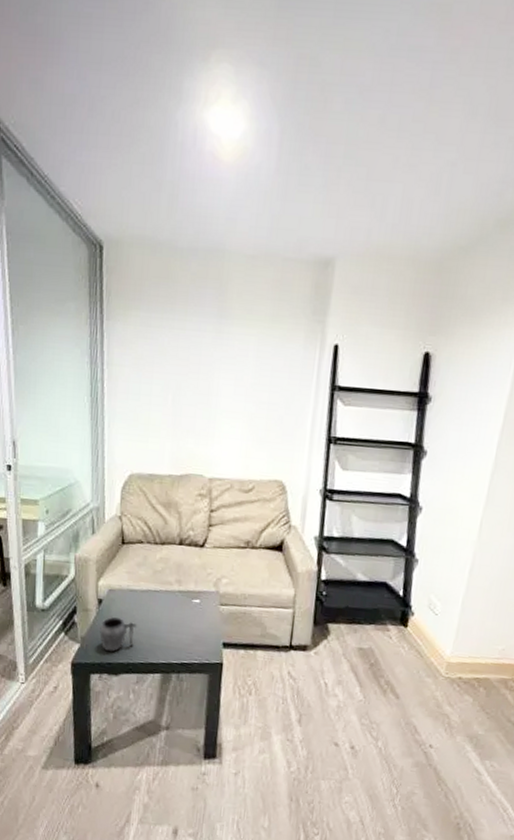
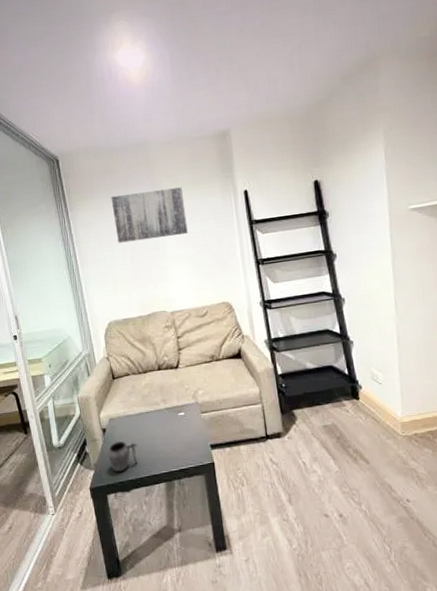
wall art: none [160,313,257,384] -> present [111,187,188,243]

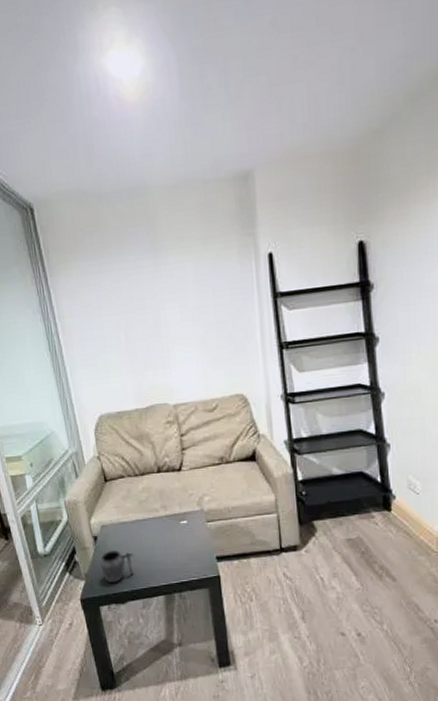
wall art: present [111,187,188,243] -> none [100,247,196,319]

